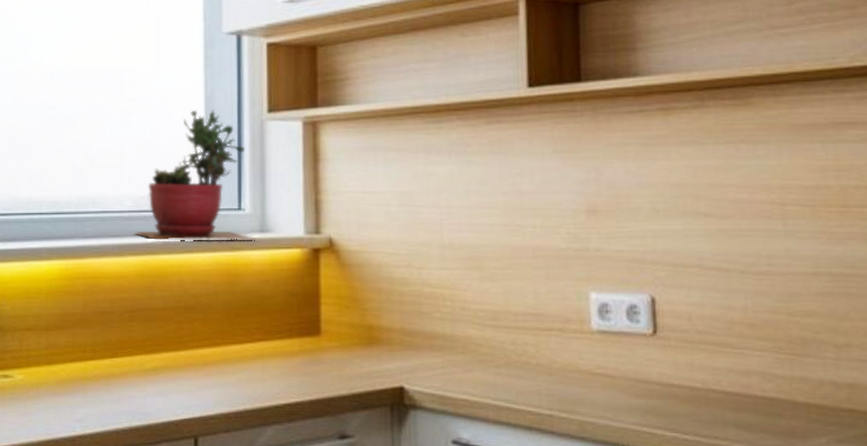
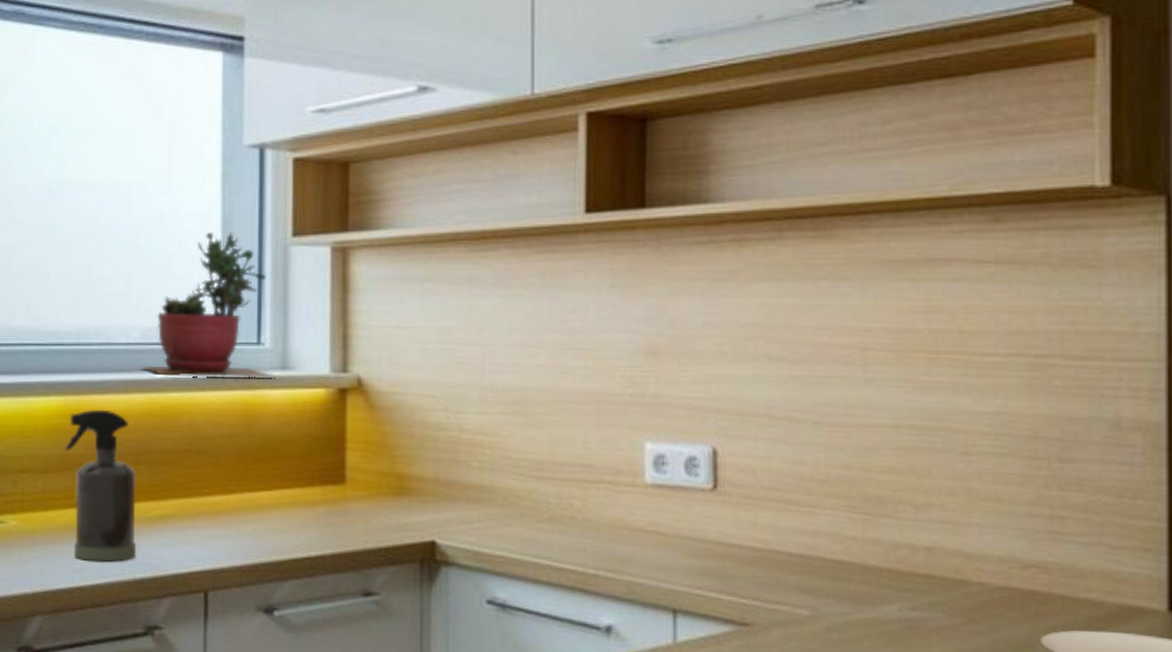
spray bottle: none [66,271,132,411] -> present [65,409,137,562]

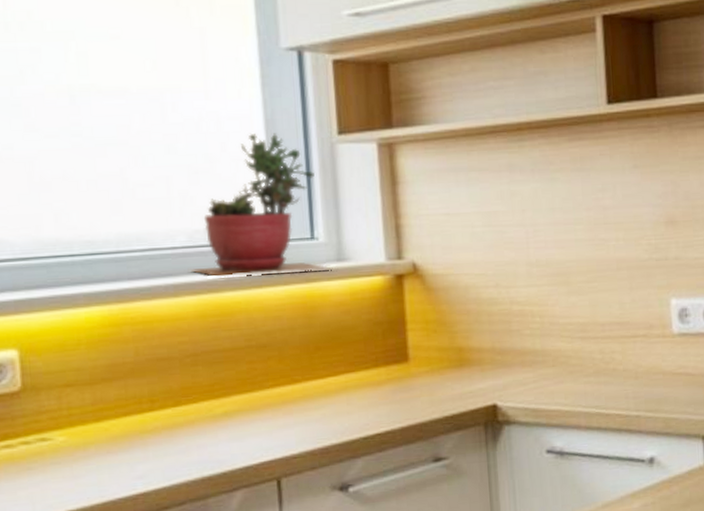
spray bottle: present [65,409,137,562] -> none [113,315,203,466]

